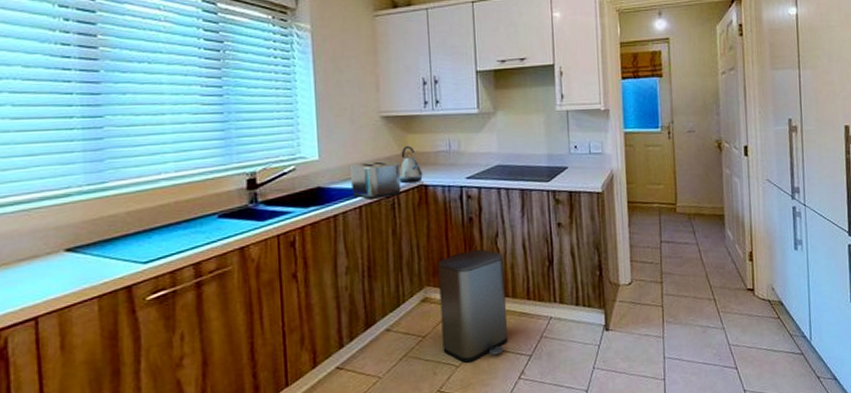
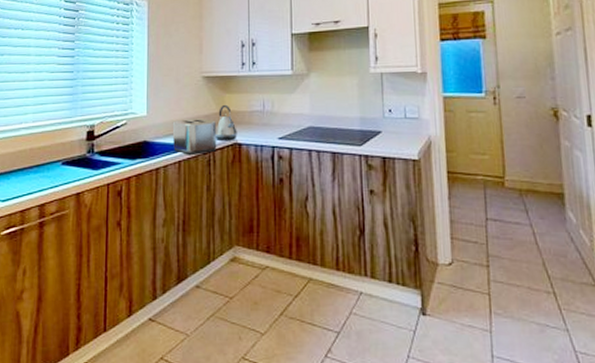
pedal bin: present [438,249,508,363] -> none [248,211,315,331]

